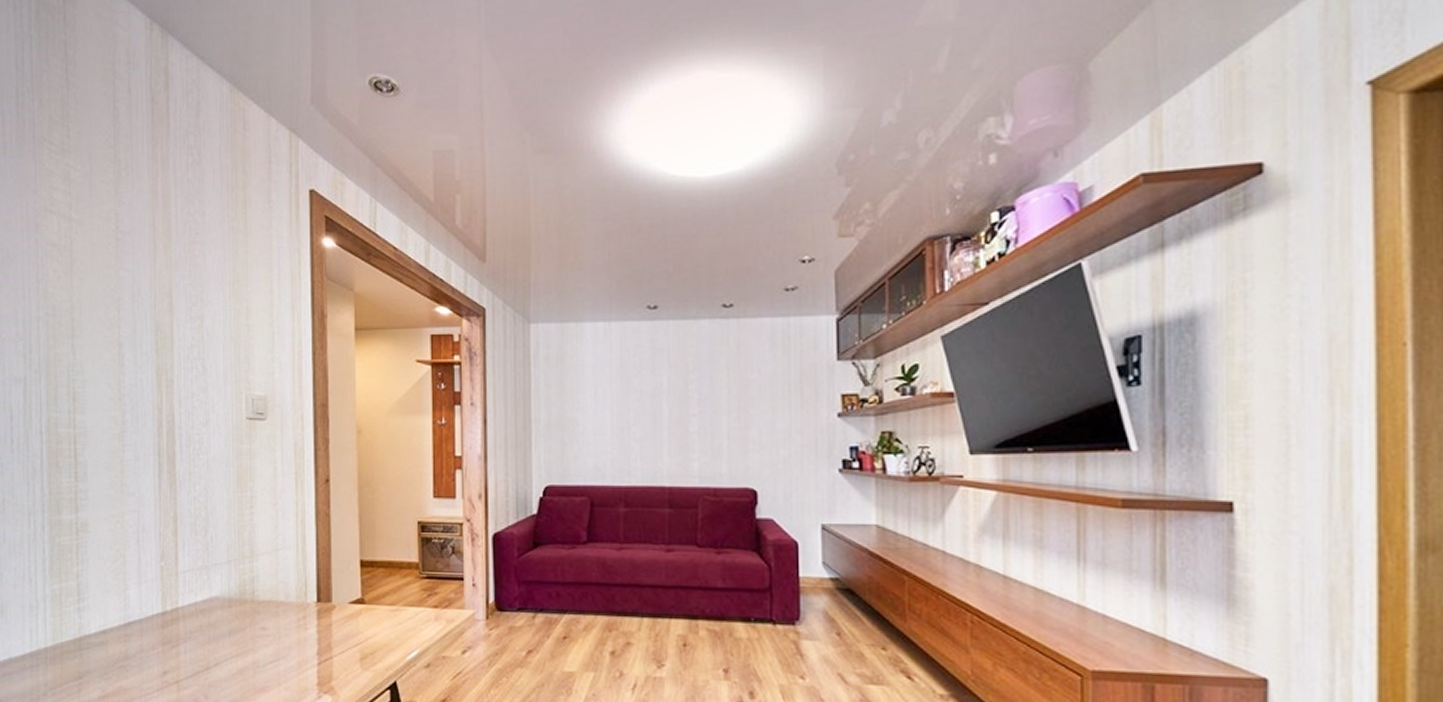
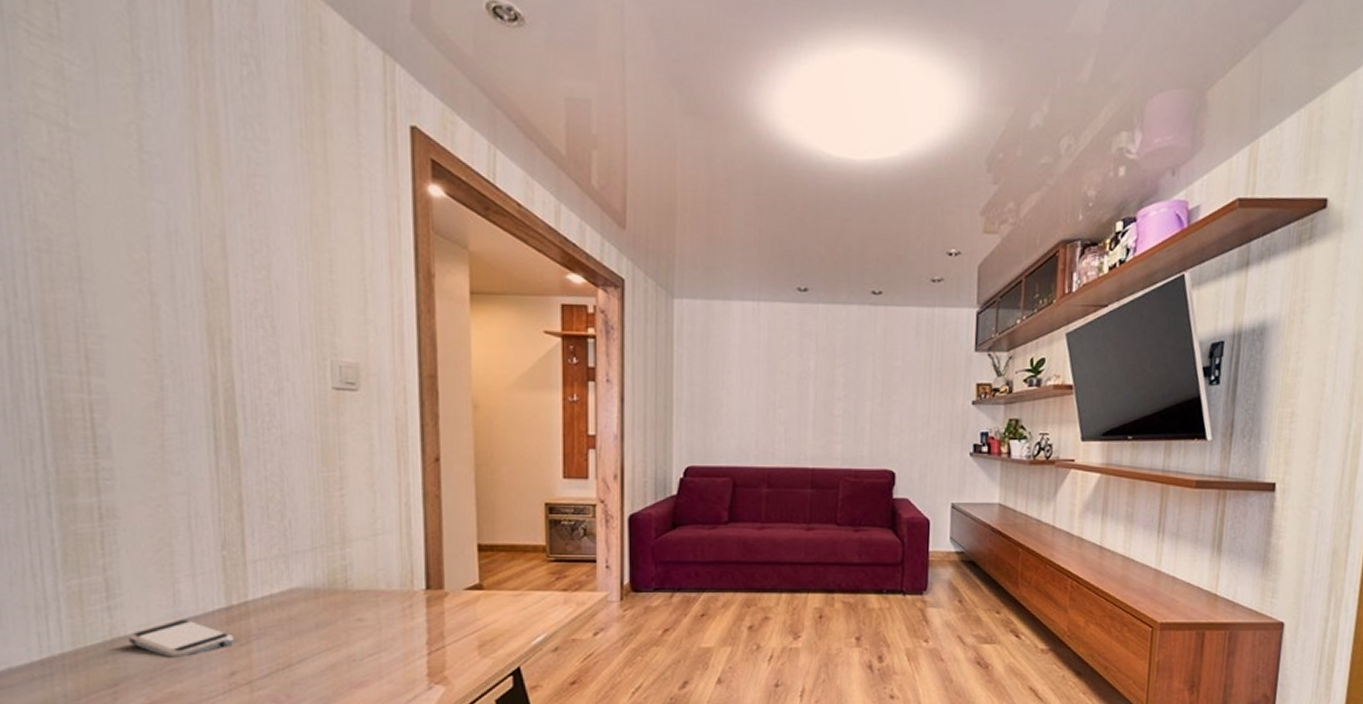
smartphone: none [91,622,167,656] -> present [128,620,235,658]

